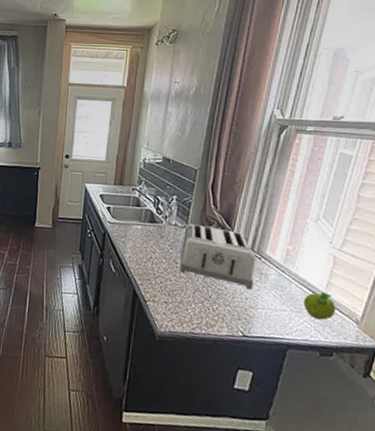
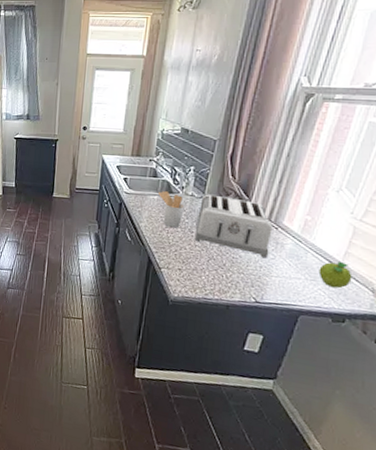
utensil holder: none [142,220,169,259] -> present [158,191,185,228]

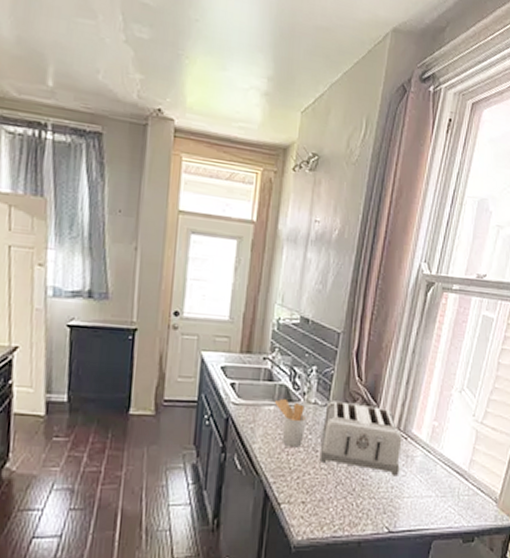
fruit: present [318,261,352,289] -> none [448,471,478,503]

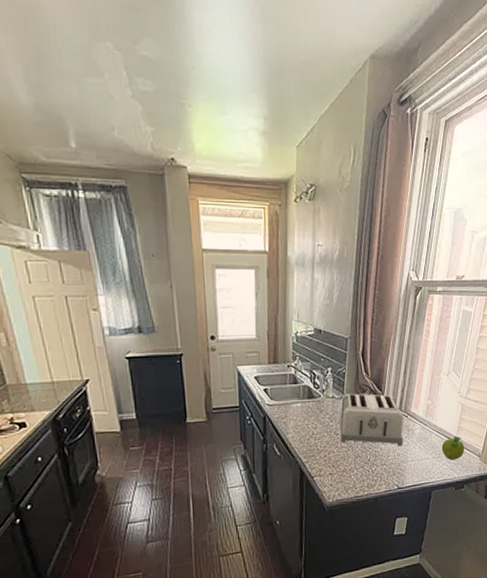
utensil holder: present [275,399,307,448] -> none [301,397,328,434]
fruit: none [448,471,478,503] -> present [441,436,465,461]

